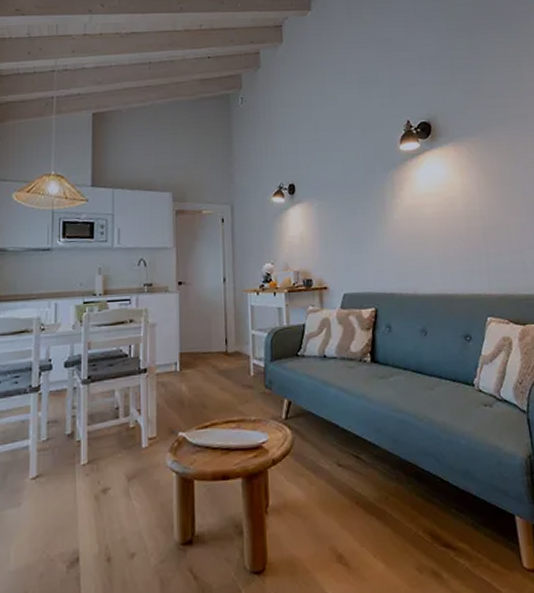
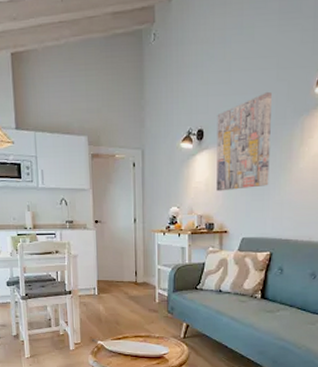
wall art: none [307,148,366,245] -> present [216,91,272,192]

